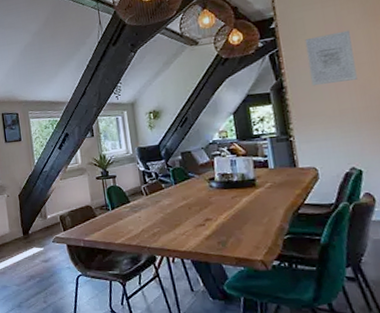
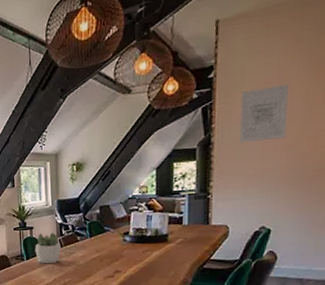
succulent plant: none [119,180,147,214] -> present [35,232,61,264]

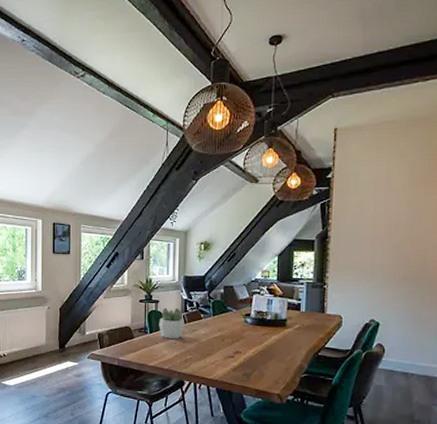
wall art: present [240,84,288,143] -> none [353,191,395,240]

